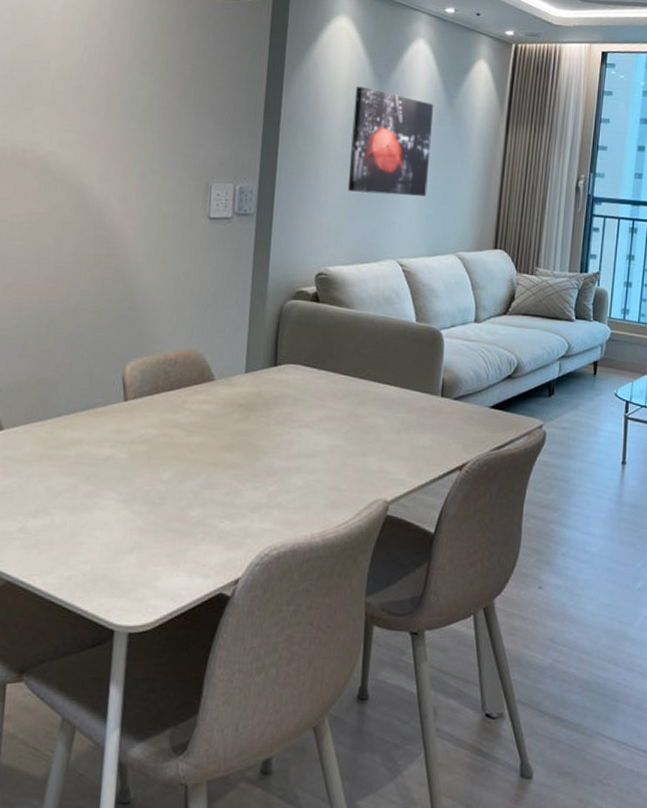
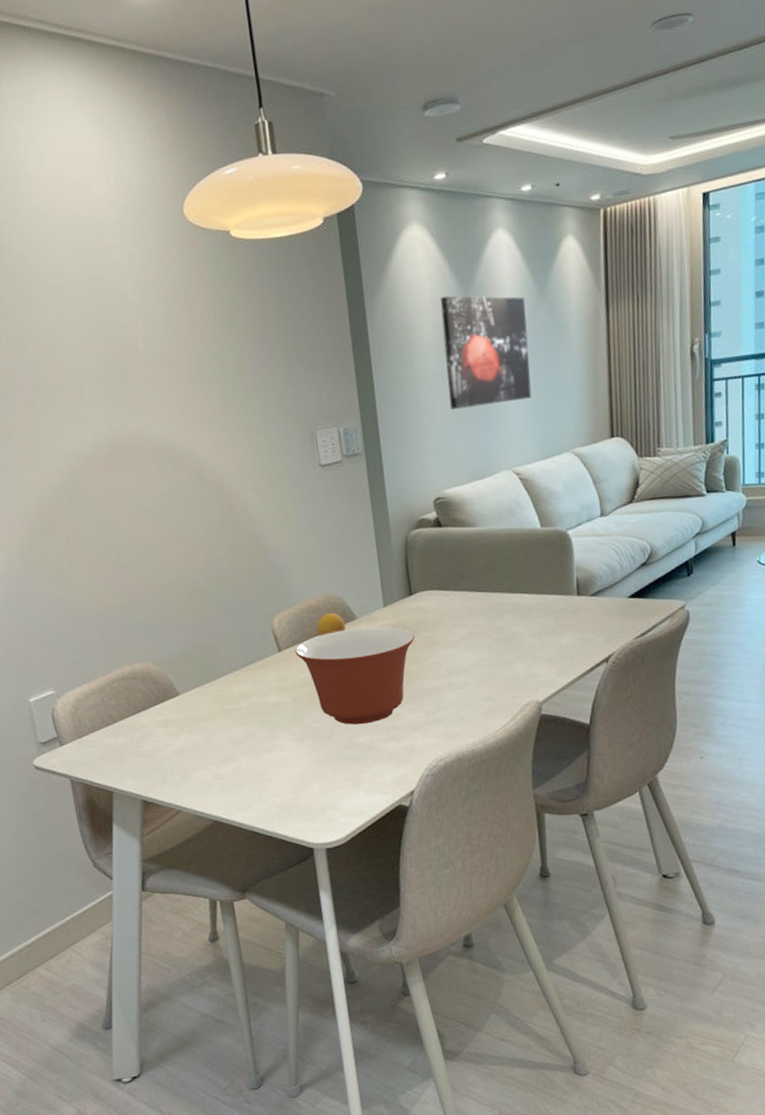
mixing bowl: none [142,389,272,496] -> present [295,626,415,725]
fruit: none [170,368,202,392] -> present [316,612,346,636]

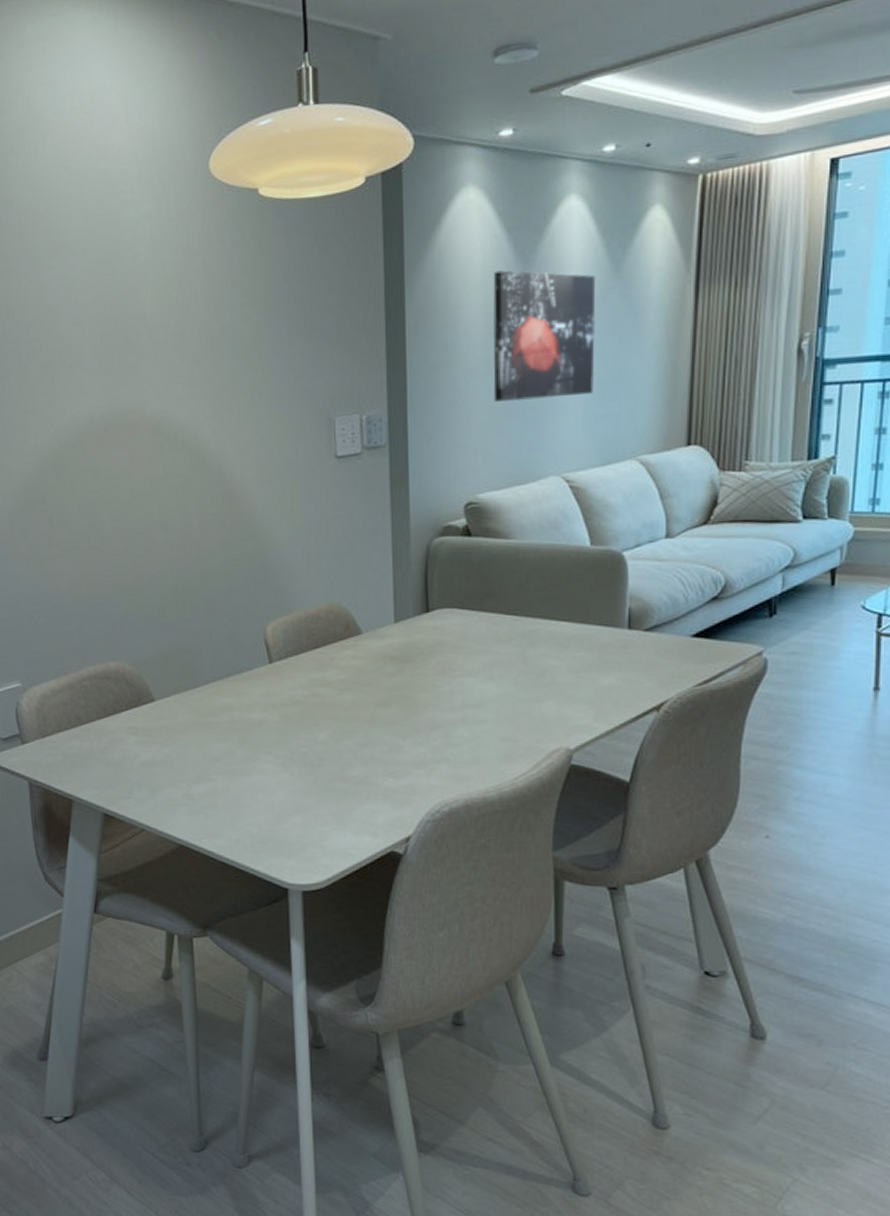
mixing bowl: present [295,626,415,725] -> none [288,644,428,755]
fruit: present [316,612,346,636] -> none [315,624,348,650]

